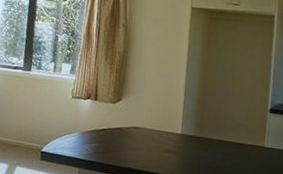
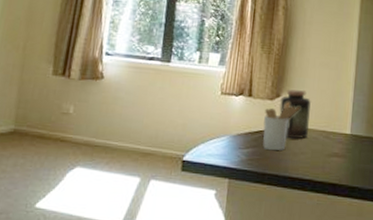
utensil holder: none [107,104,138,146] -> present [263,101,300,150]
jar: none [120,95,147,136] -> present [279,89,311,139]

